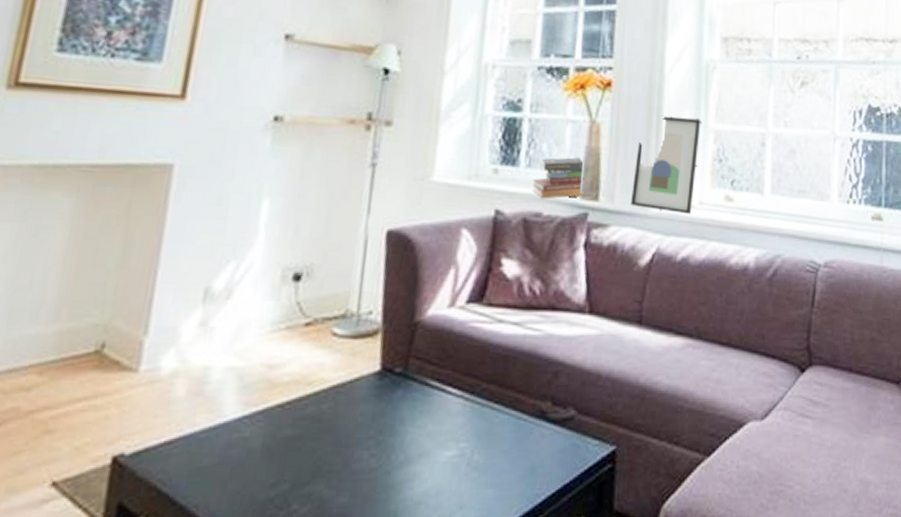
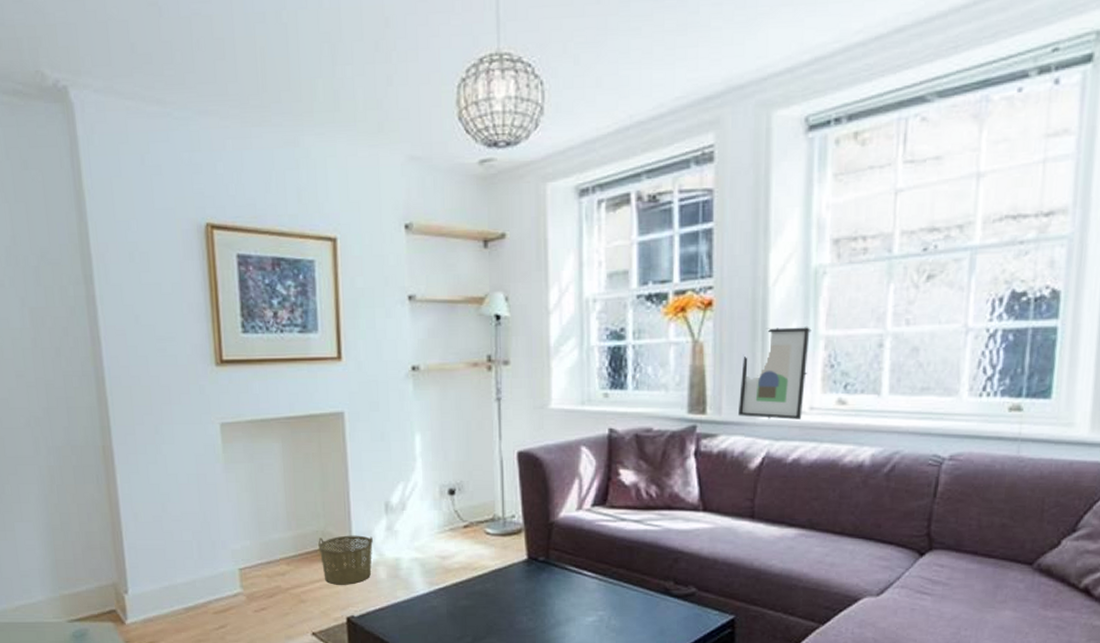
basket: none [91,332,178,406] -> present [318,535,373,585]
books: present [532,157,590,200] -> none [641,377,697,416]

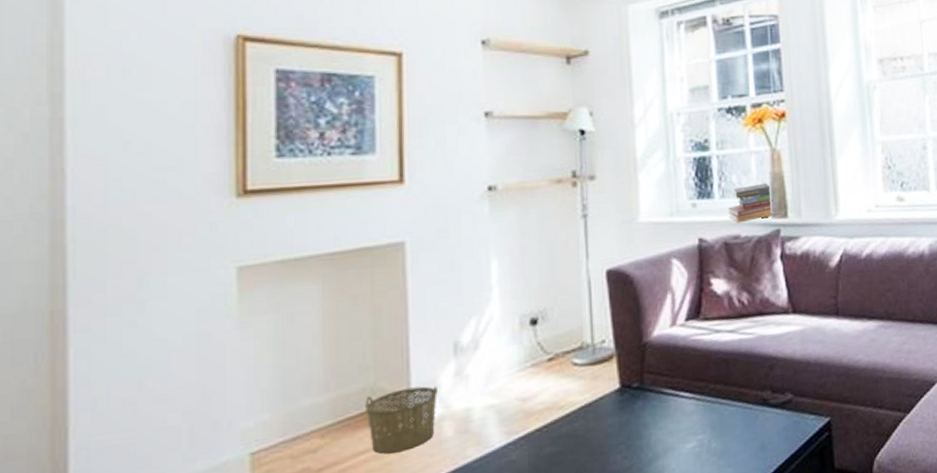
books: none [641,377,697,416] -> present [727,183,779,223]
picture frame: present [738,326,811,420] -> none [815,133,870,219]

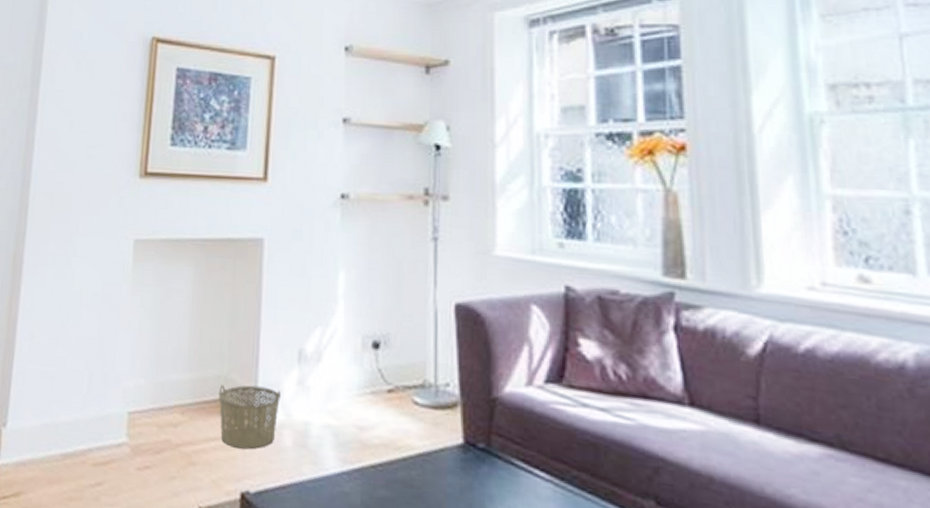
books: present [727,183,779,223] -> none [604,230,674,276]

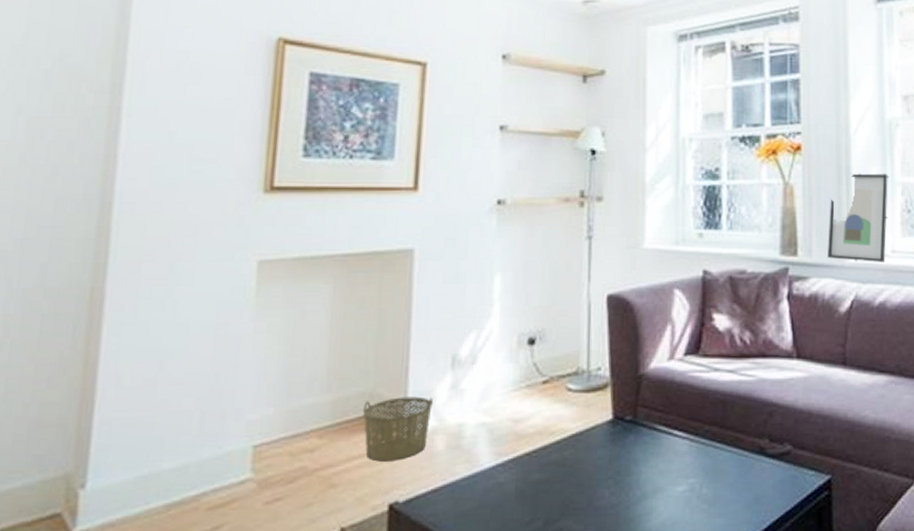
picture frame: none [727,181,813,297] -> present [828,172,889,262]

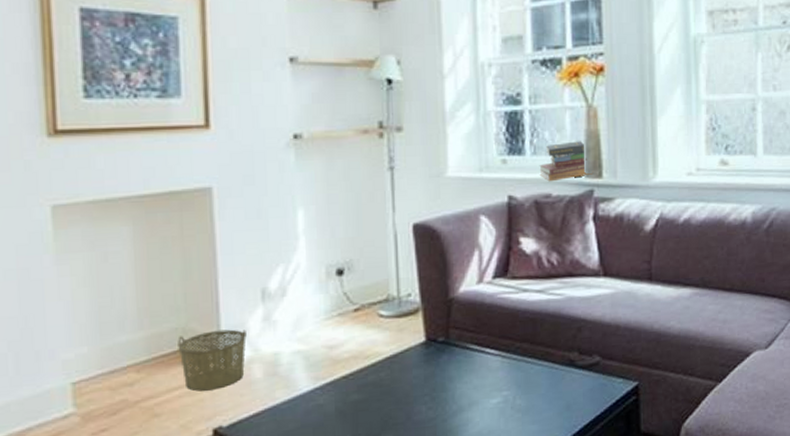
books: none [735,218,789,258] -> present [539,141,593,182]
picture frame: present [828,172,889,262] -> none [632,91,694,182]

